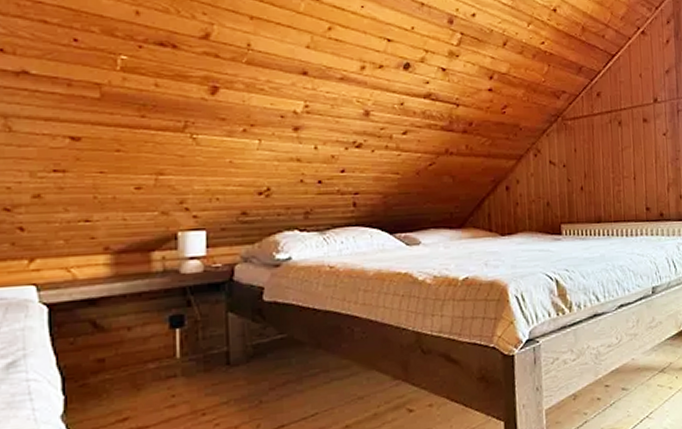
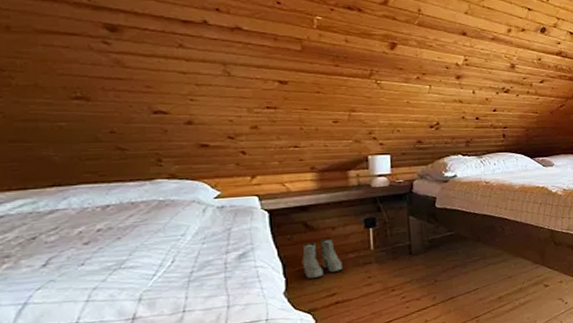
boots: none [86,342,139,398] -> present [301,238,343,280]

